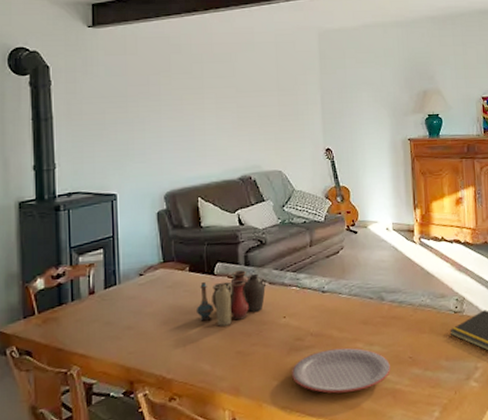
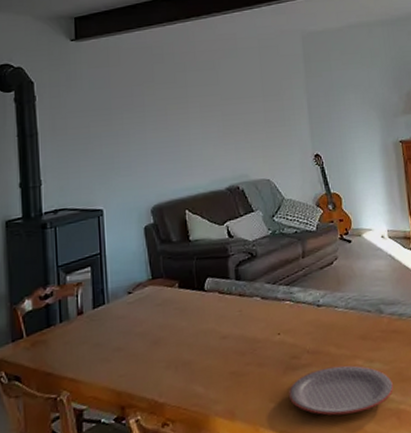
vase: present [197,270,267,326] -> none [188,285,259,345]

